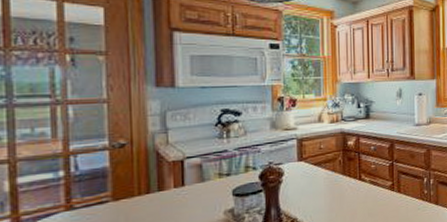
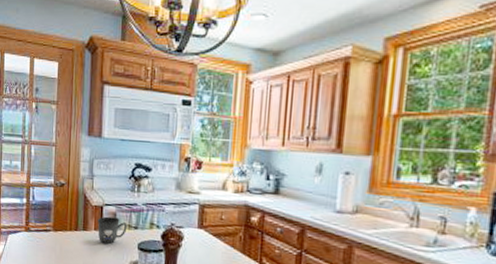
mug: none [177,168,217,200] -> present [97,216,127,245]

